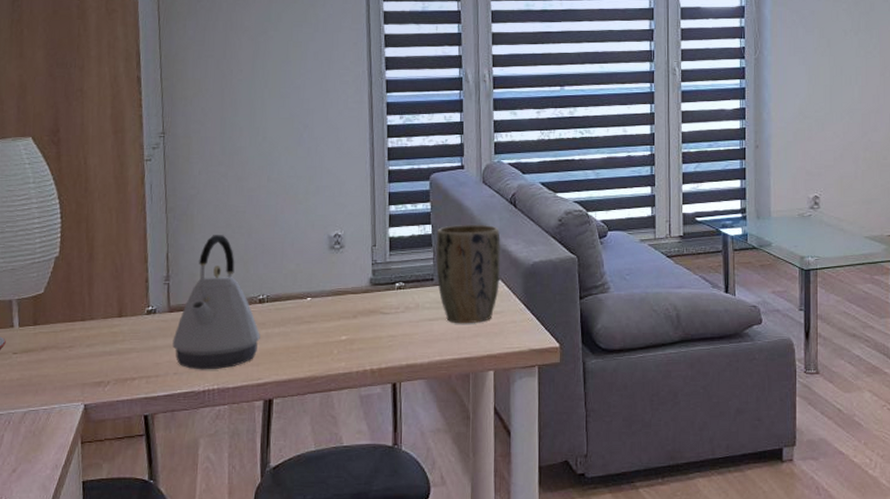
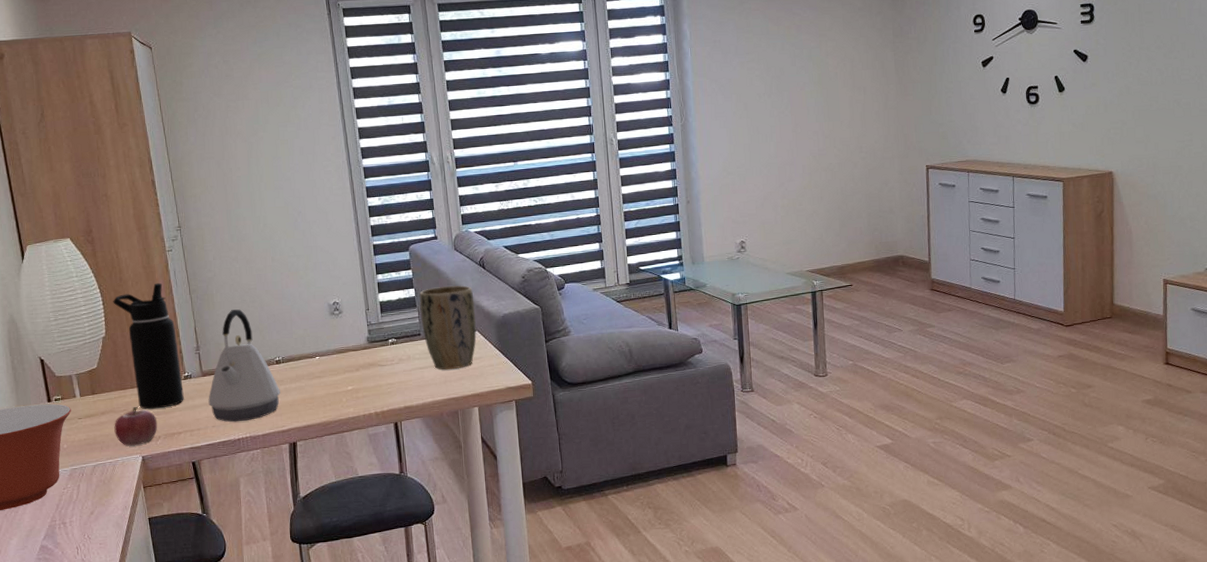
fruit: none [55,343,108,391] -> present [114,406,158,446]
water bottle: none [73,196,145,348] -> present [113,282,184,410]

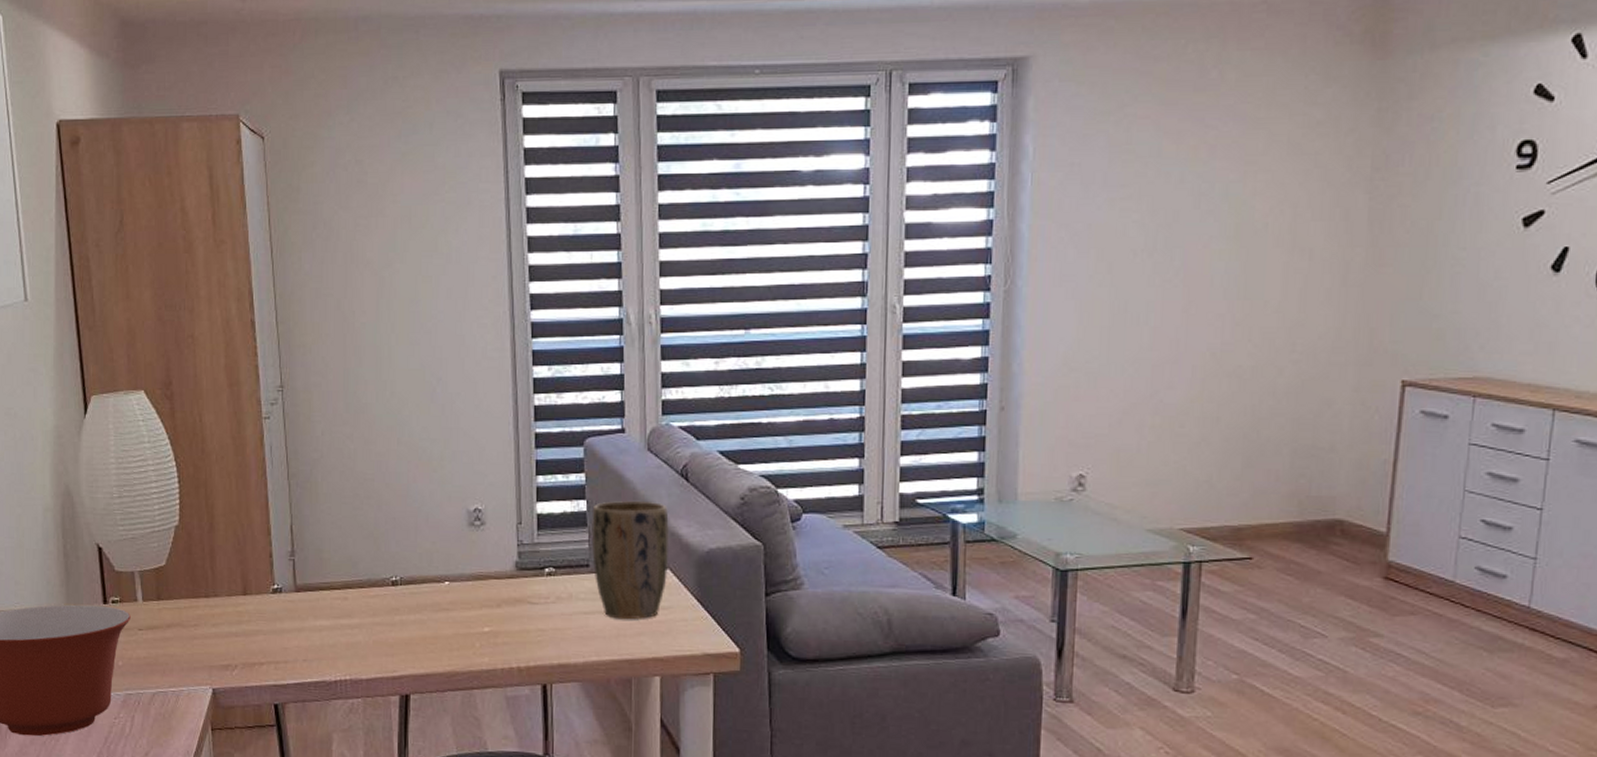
water bottle: present [113,282,184,410] -> none [191,460,271,629]
fruit: present [114,406,158,446] -> none [181,622,235,674]
kettle: present [208,309,280,422] -> none [300,506,394,659]

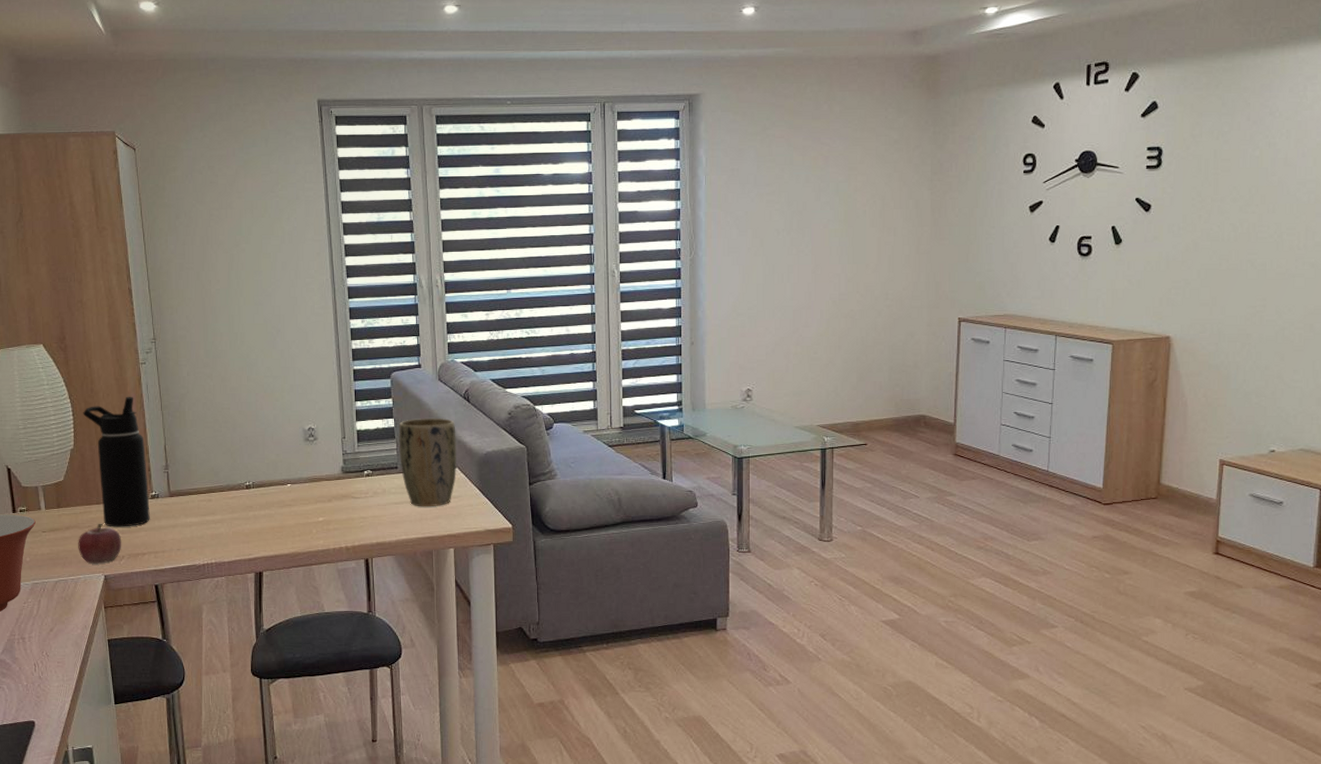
fruit: none [181,622,235,674] -> present [78,523,122,564]
water bottle: none [191,460,271,629] -> present [83,396,150,527]

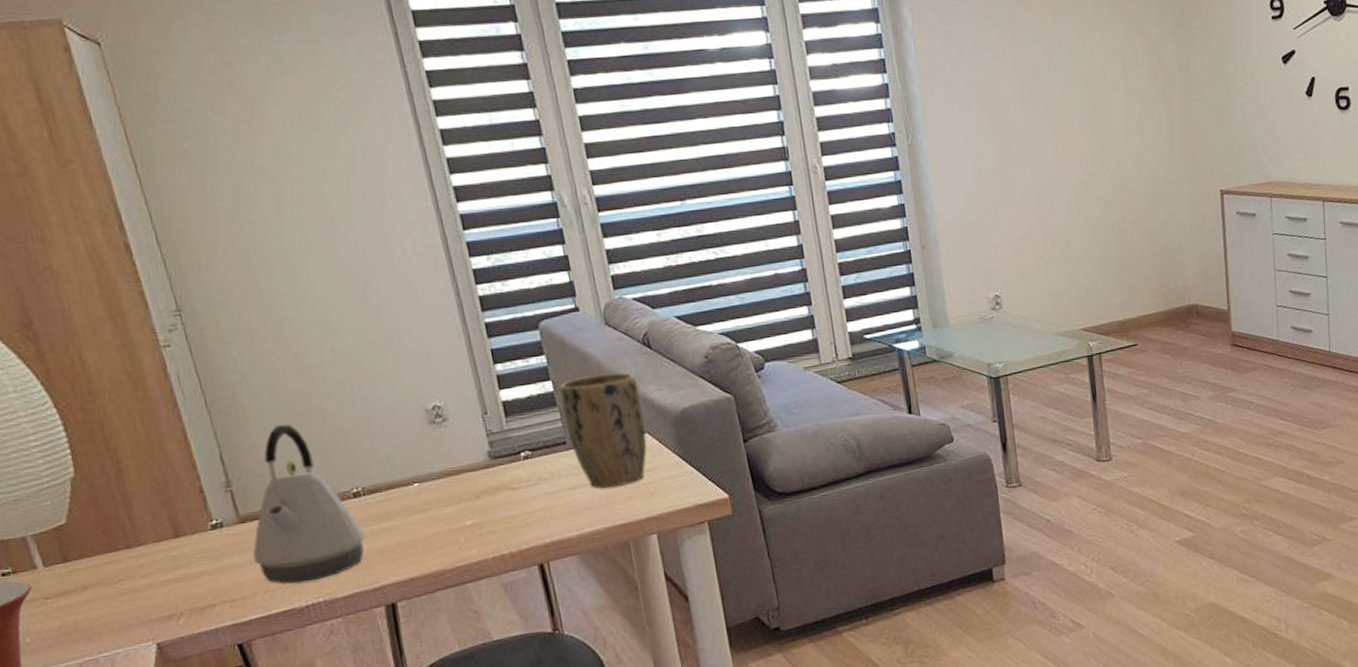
fruit: present [78,523,122,564] -> none [105,573,177,631]
water bottle: present [83,396,150,527] -> none [81,393,215,577]
kettle: none [174,429,249,547] -> present [253,424,365,584]

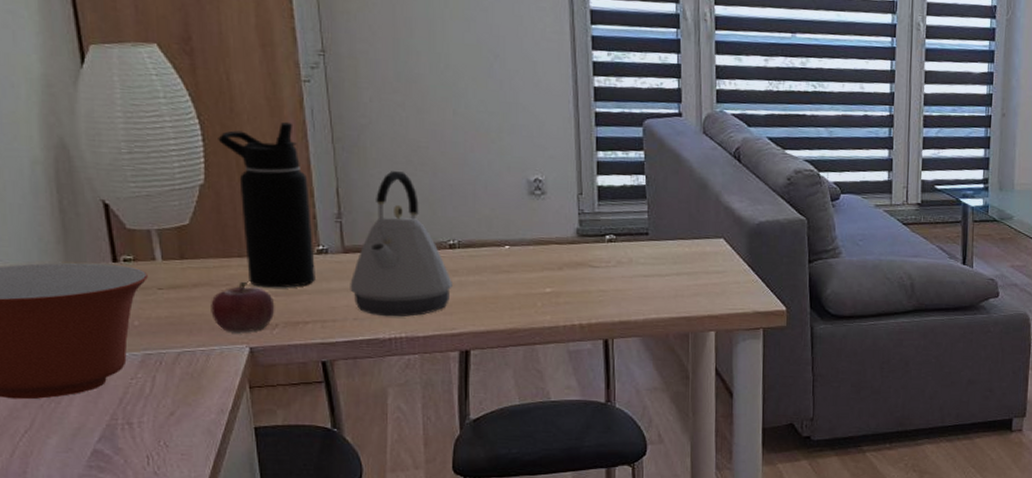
water bottle: none [81,393,215,577] -> present [218,121,315,288]
fruit: none [105,573,177,631] -> present [211,281,275,333]
plant pot: present [559,372,647,489] -> none [650,176,723,282]

